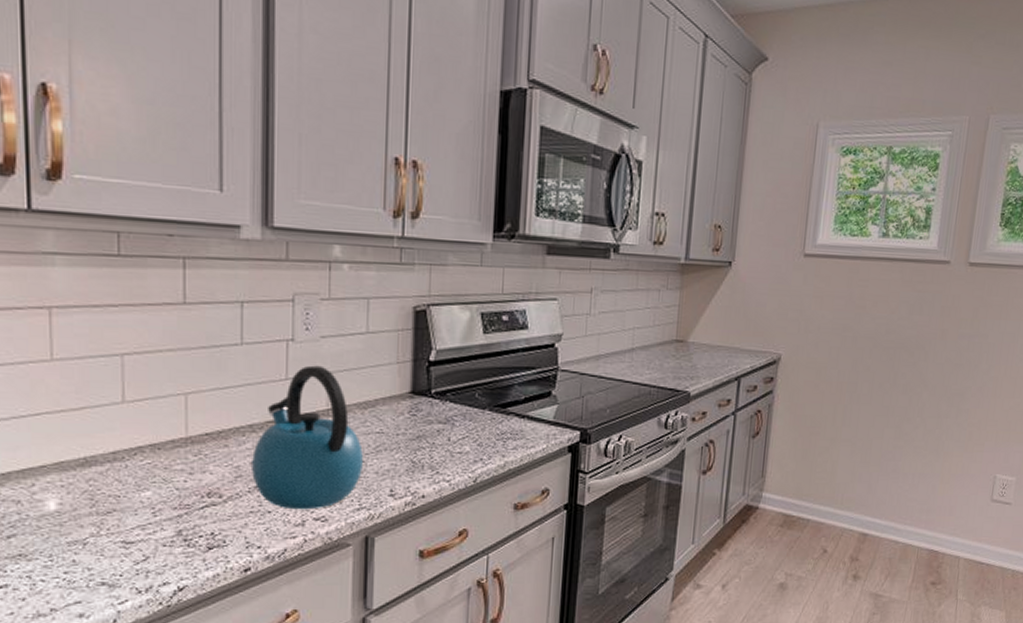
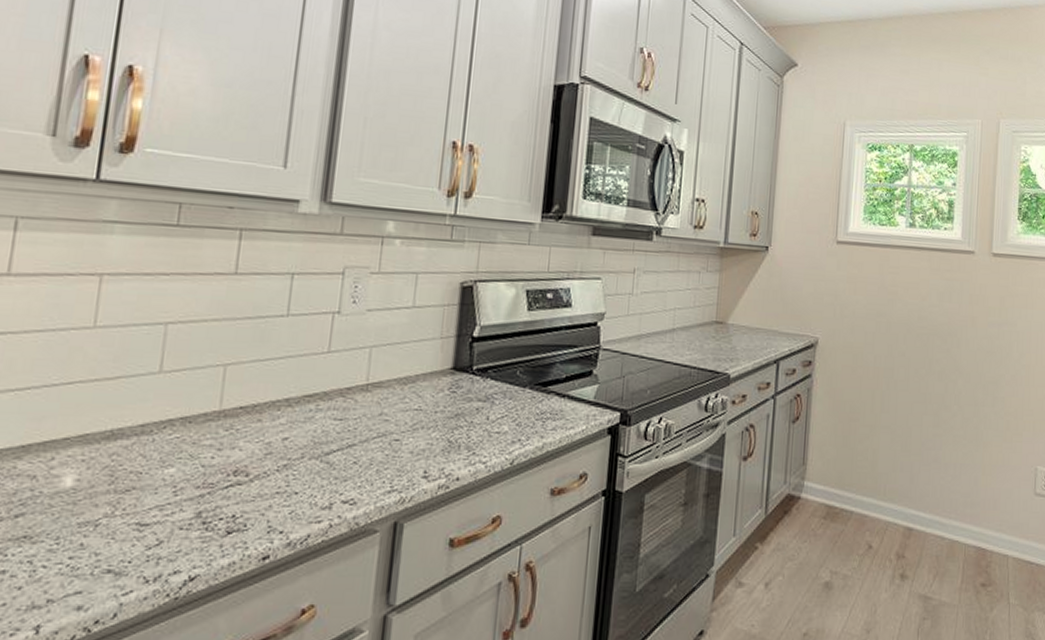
kettle: present [252,365,363,510] -> none [282,338,399,491]

